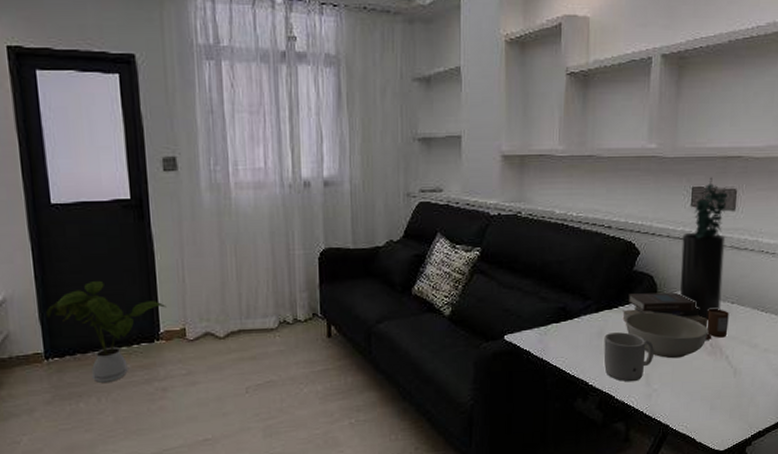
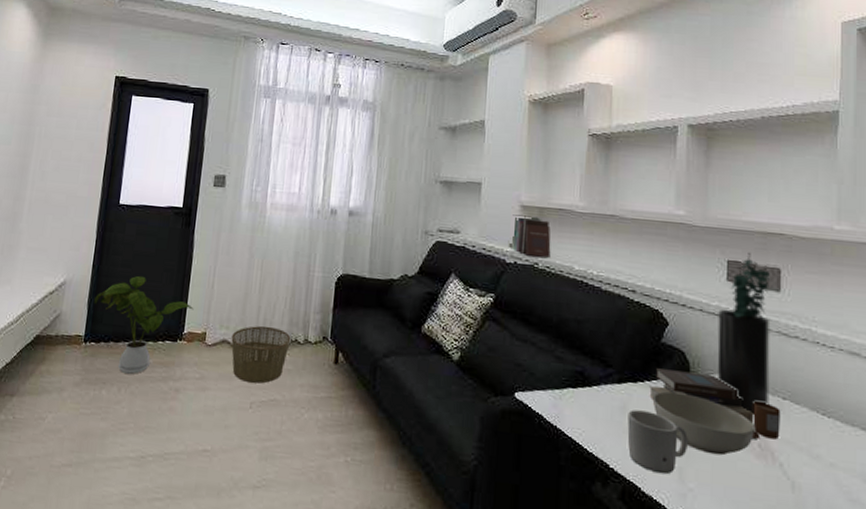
basket: none [214,311,279,369] -> present [231,326,291,384]
books: none [491,165,533,206] -> present [508,214,551,258]

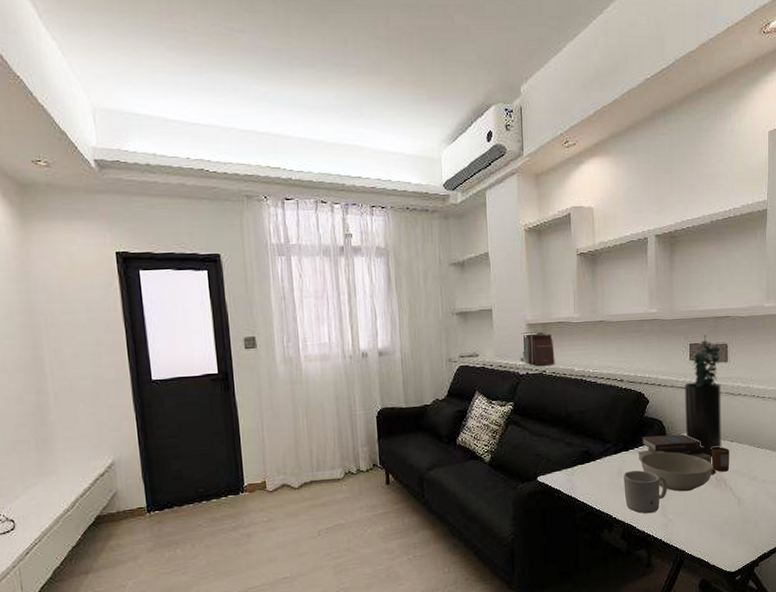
house plant: present [94,275,194,374] -> none [148,443,249,531]
basket: present [231,326,291,384] -> none [290,464,345,515]

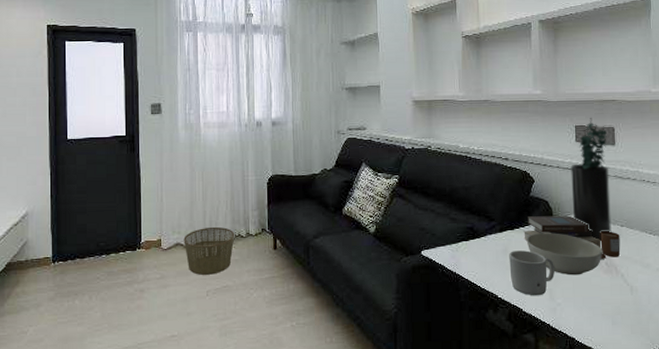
basket: none [290,464,345,515] -> present [183,226,235,275]
books: present [519,332,555,366] -> none [405,108,440,141]

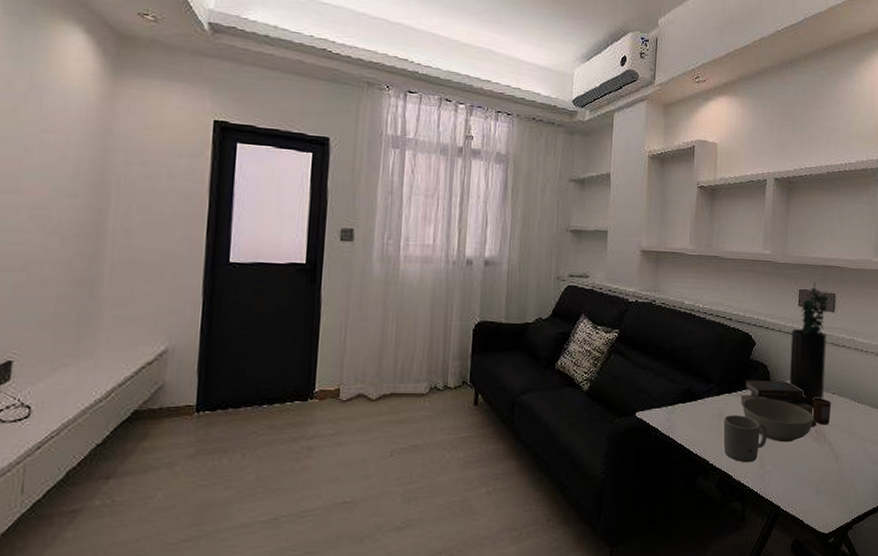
basket: present [183,226,235,275] -> none [367,376,430,432]

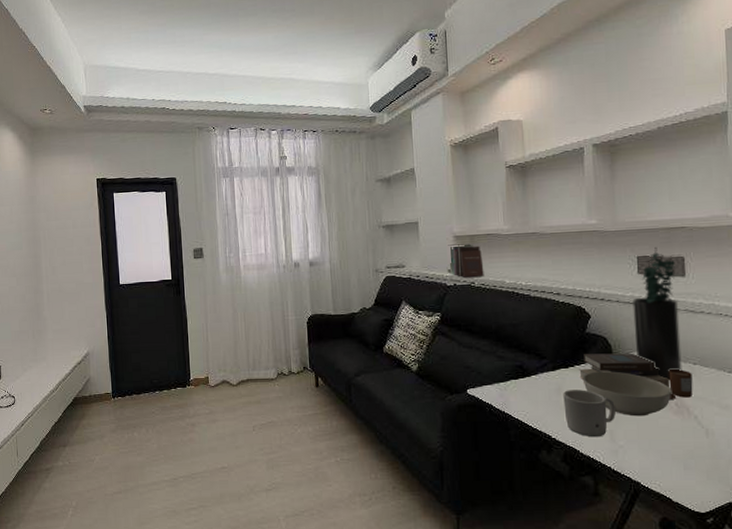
books: none [630,259,666,295] -> present [446,244,484,277]

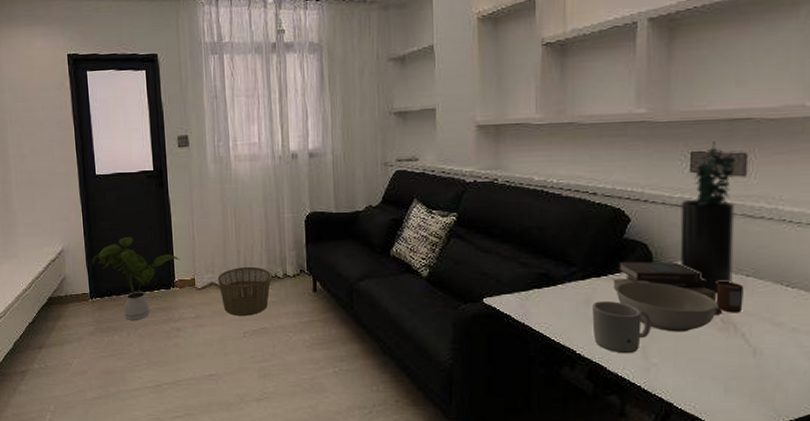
house plant: none [114,339,195,417] -> present [92,236,180,320]
basket: none [229,365,278,411] -> present [217,266,271,316]
books: present [446,244,484,277] -> none [466,134,510,173]

